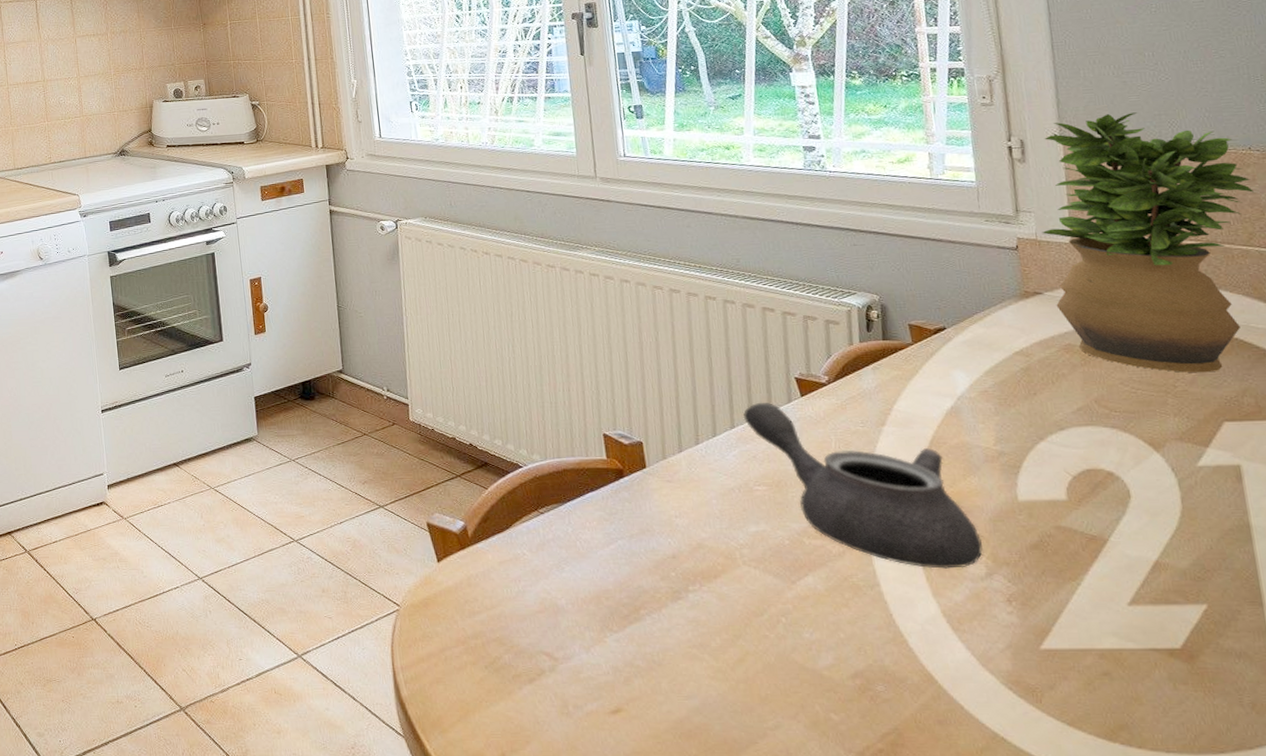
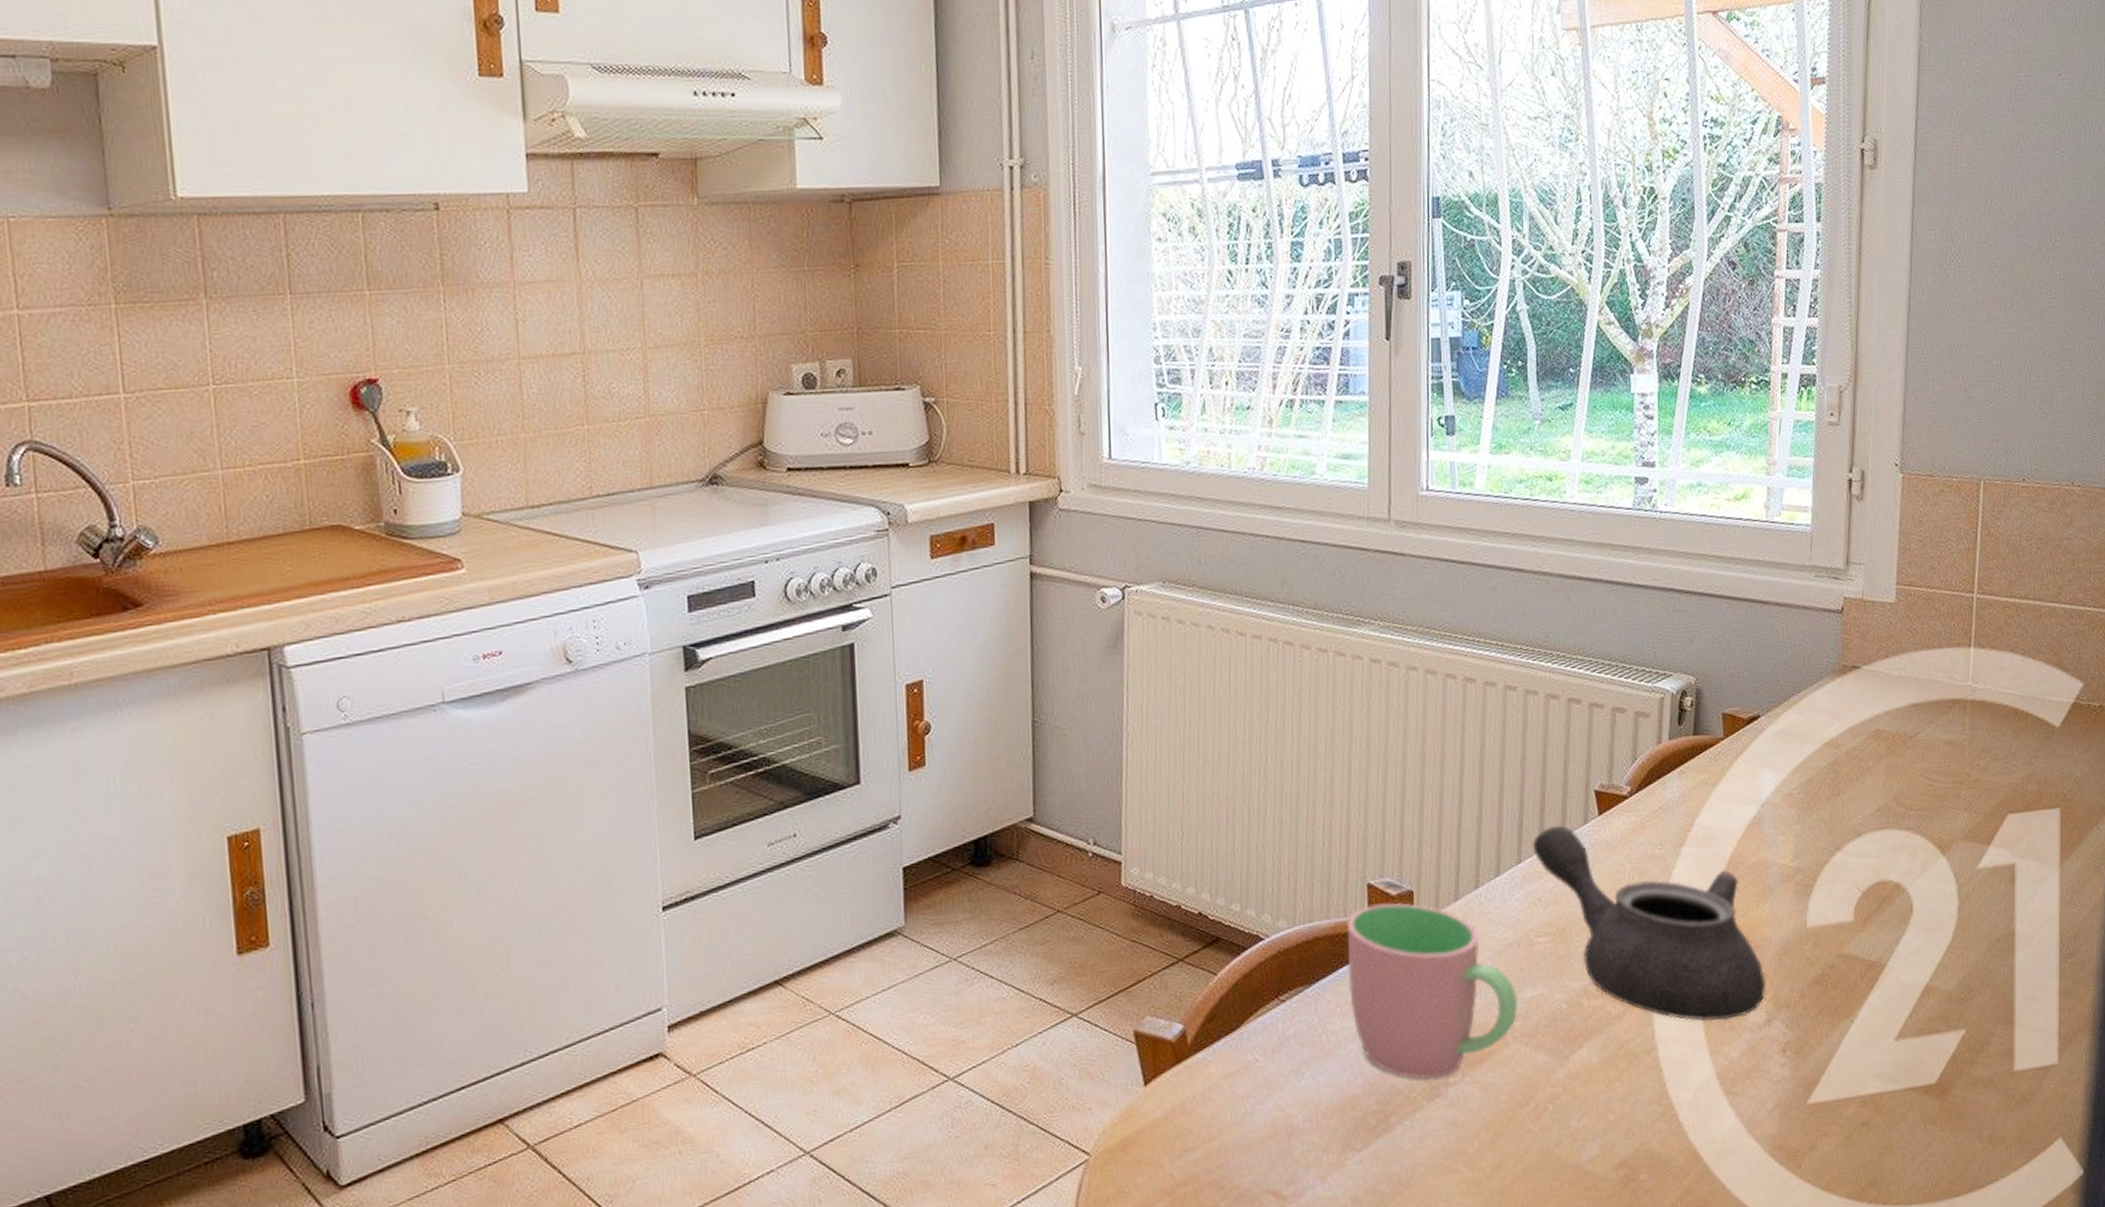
cup: none [588,449,745,585] -> present [1346,903,1519,1079]
potted plant: present [1042,112,1254,373] -> none [1869,437,2069,758]

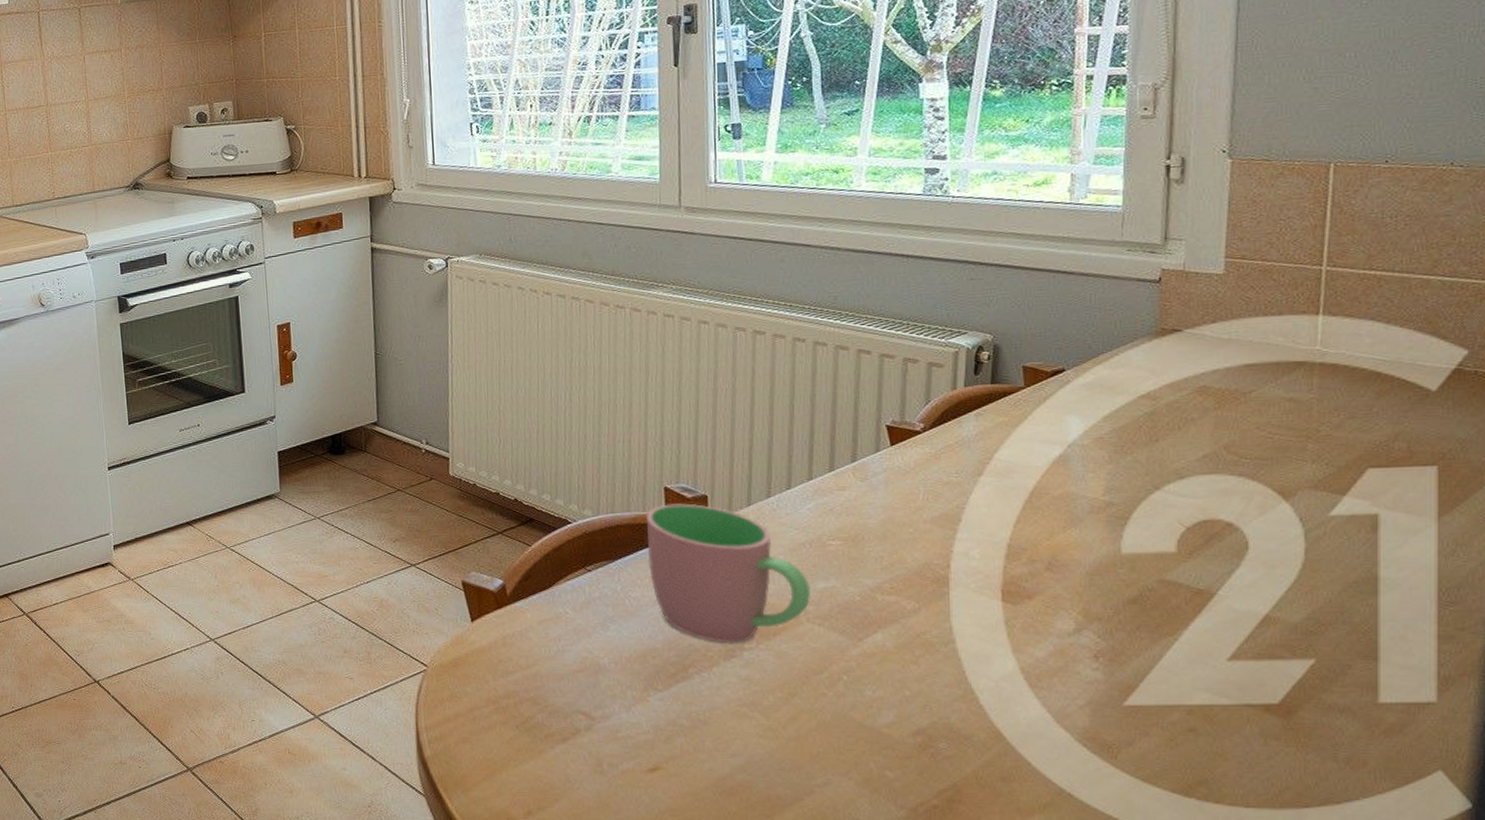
teapot: present [1533,825,1765,1022] -> none [824,451,1074,625]

